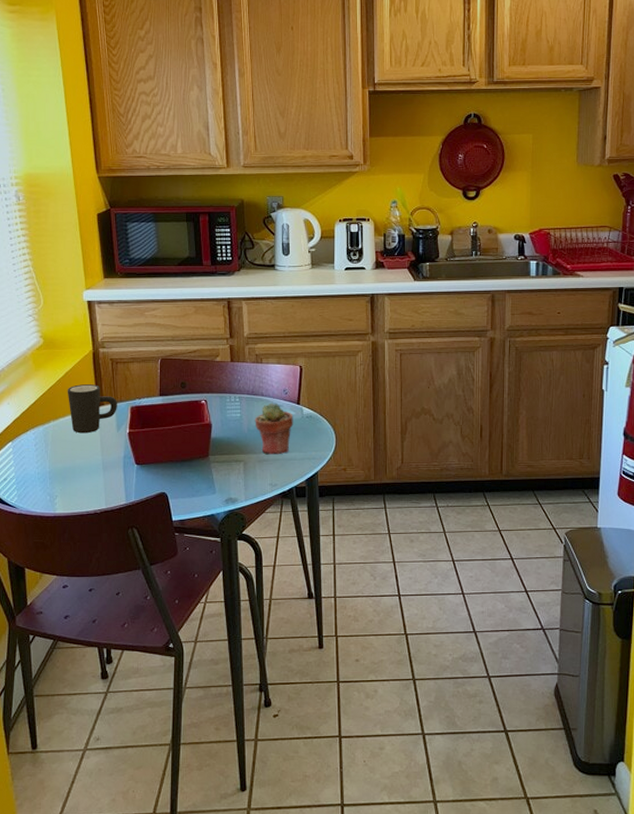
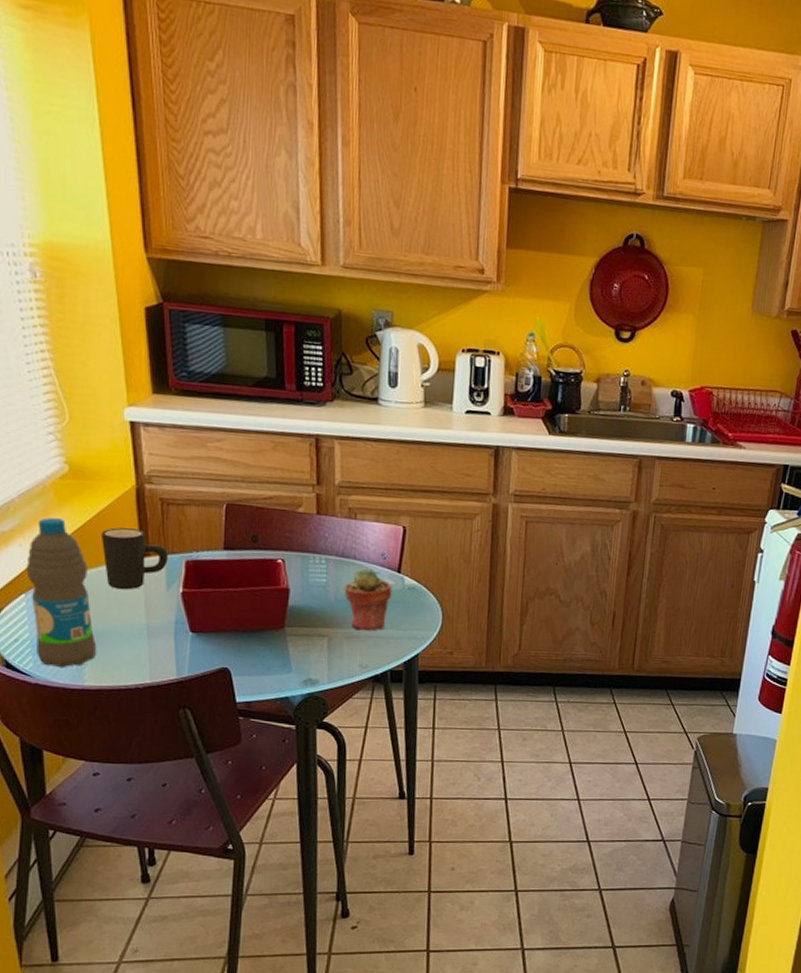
water bottle: none [12,381,65,500] -> present [26,517,97,668]

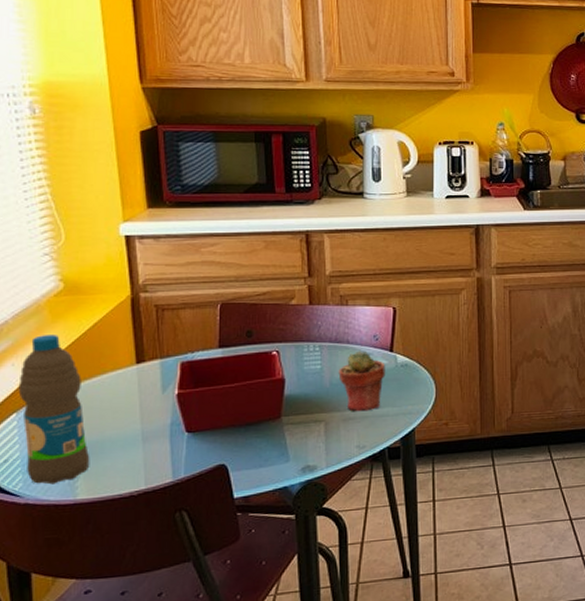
mug: present [100,527,168,590] -> none [95,337,163,398]

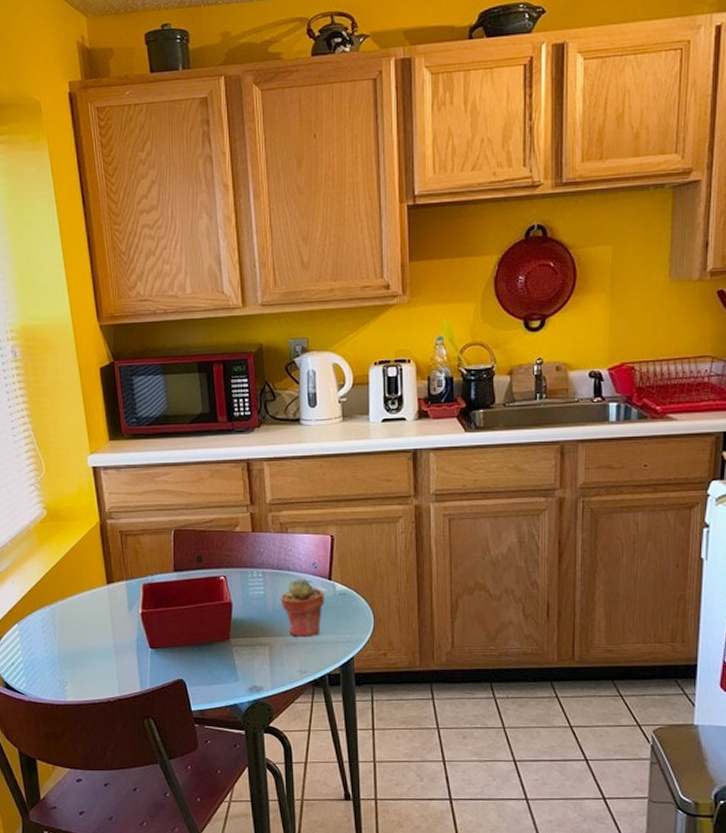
water bottle: present [18,335,90,485] -> none [18,557,75,687]

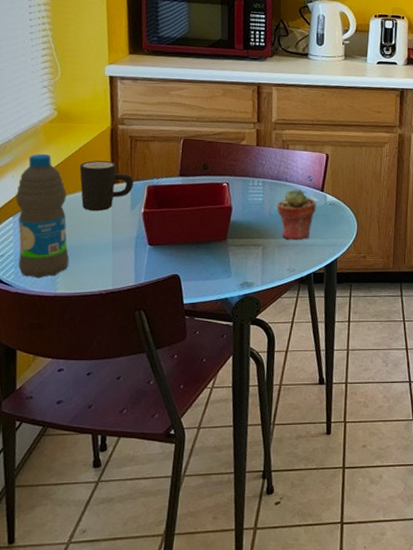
water bottle: none [18,557,75,687] -> present [15,154,70,279]
mug: none [74,560,128,614] -> present [79,160,134,212]

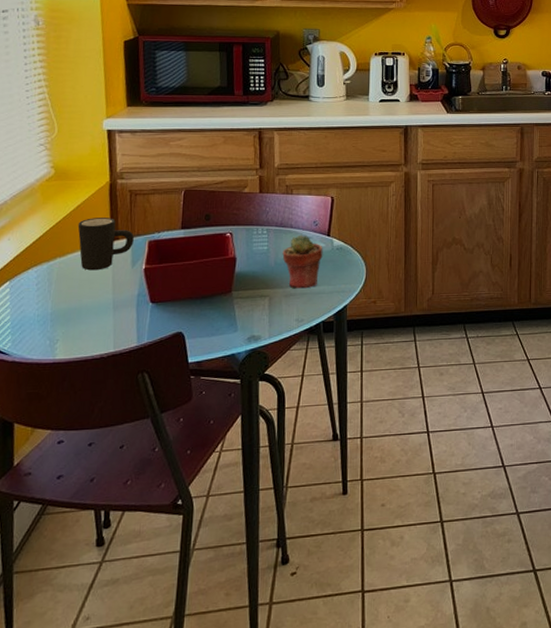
water bottle: present [15,154,70,279] -> none [12,214,69,345]

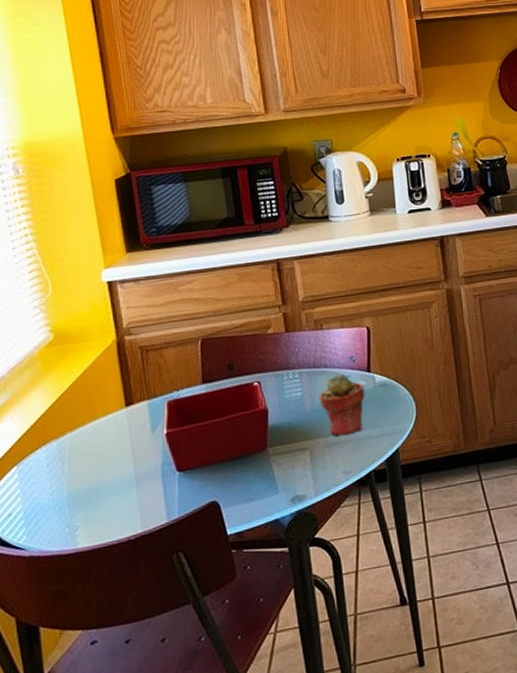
mug: present [77,218,134,271] -> none [86,380,151,444]

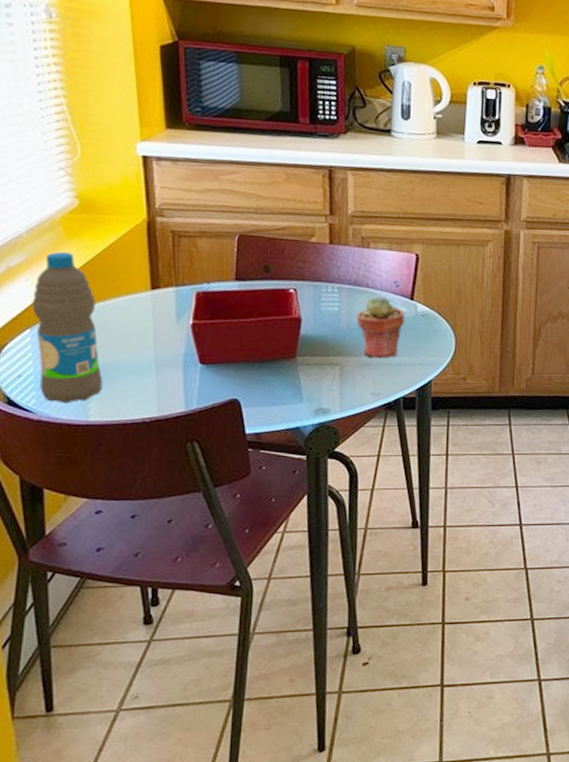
water bottle: none [17,385,88,536] -> present [32,252,103,404]

